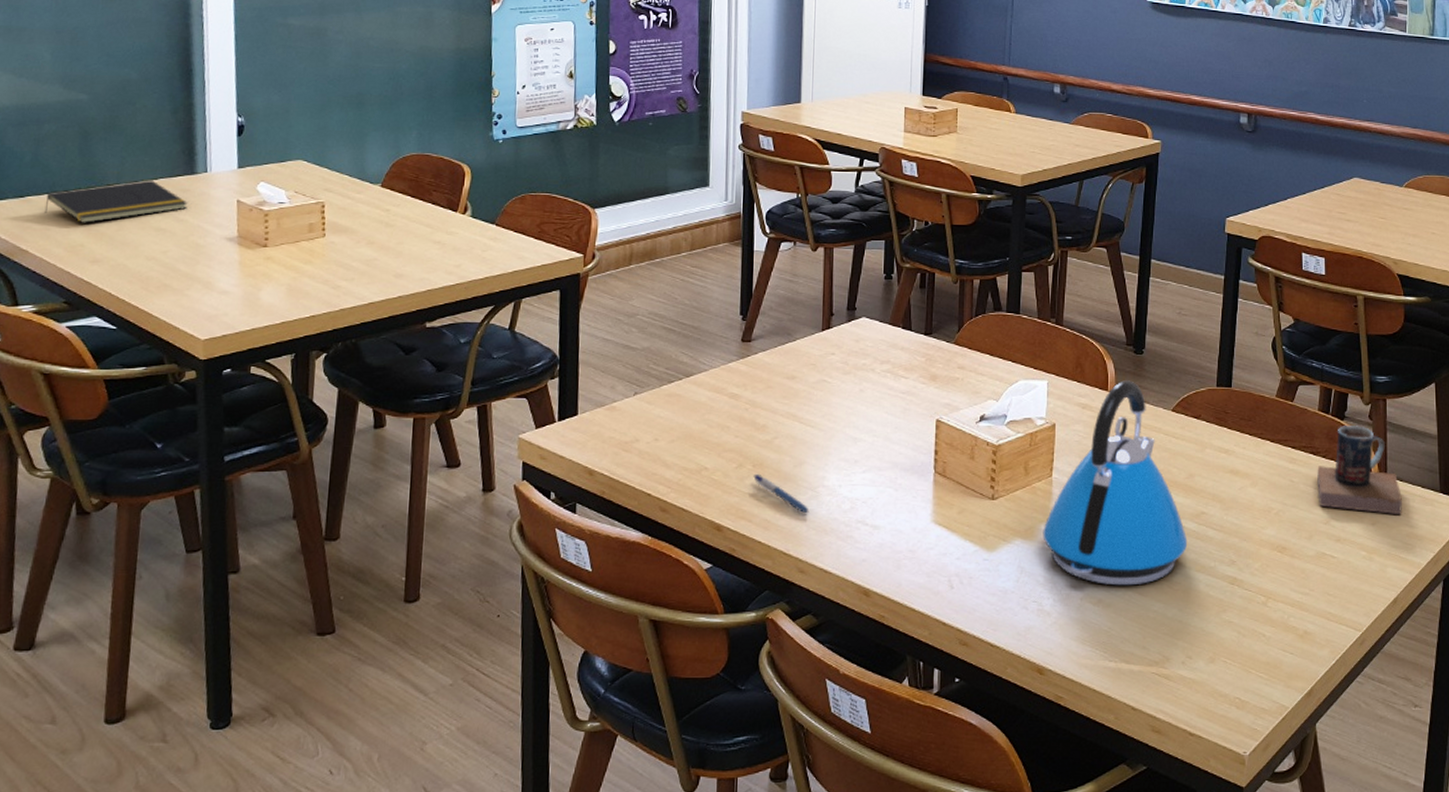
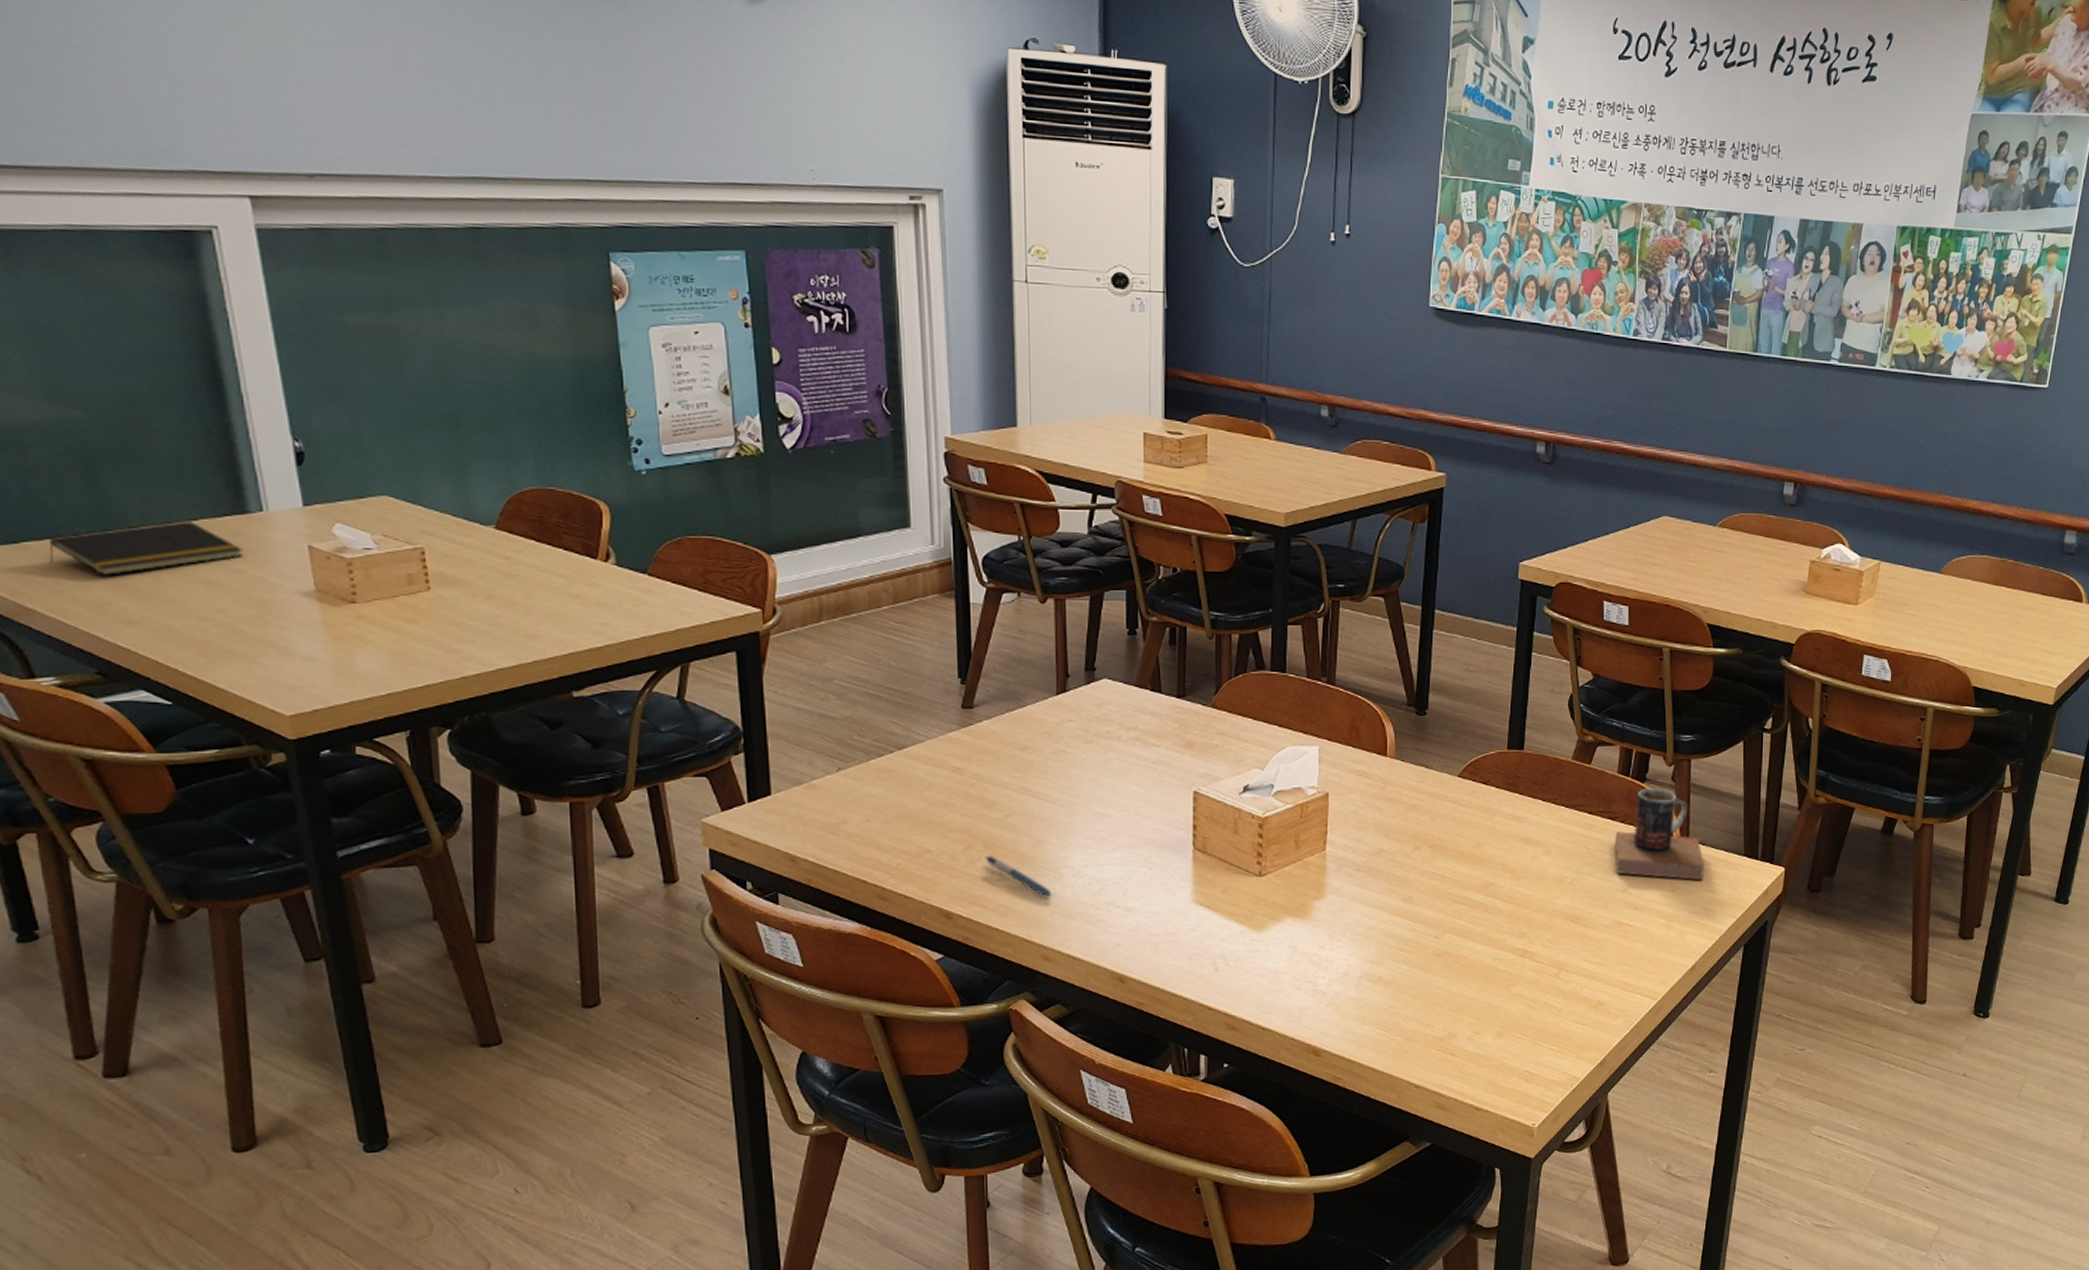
kettle: present [1043,380,1188,586] -> none [1316,744,1475,963]

